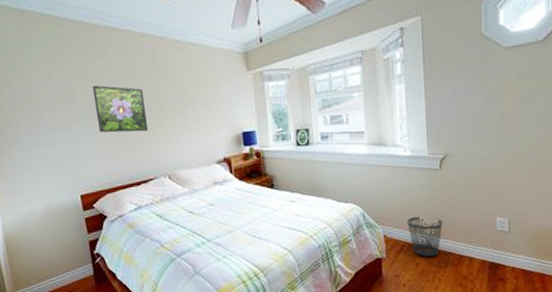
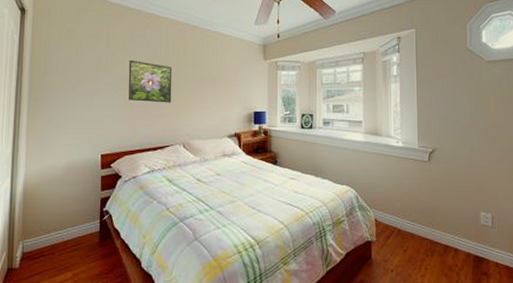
wastebasket: present [407,217,443,257] -> none [397,204,430,244]

